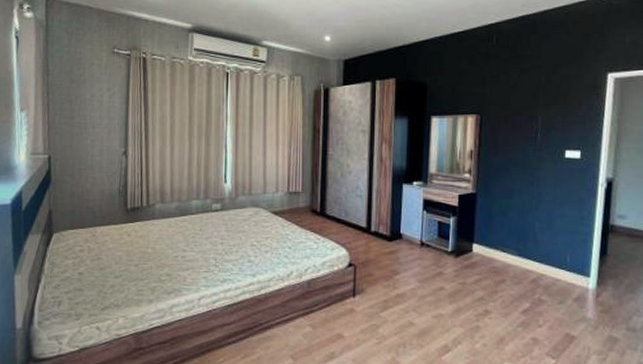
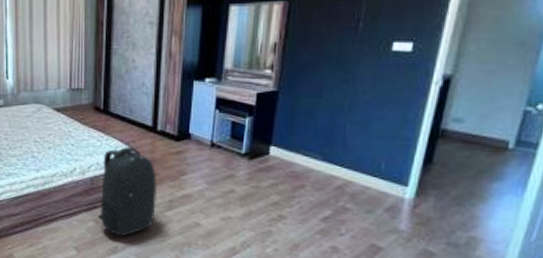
backpack: none [315,247,373,341] -> present [98,146,158,237]

